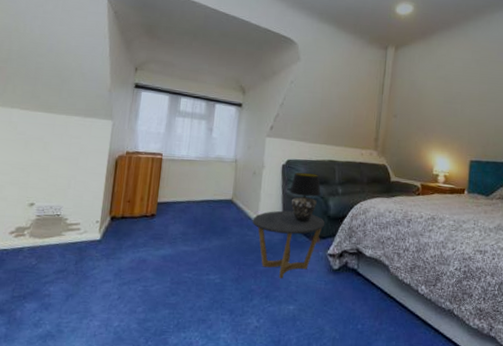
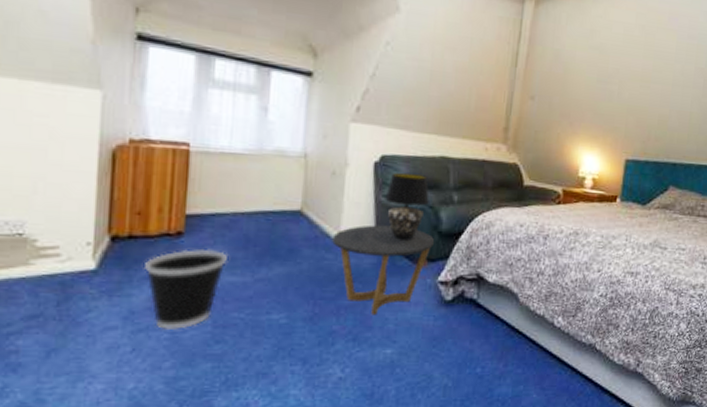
wastebasket: none [130,226,182,284] -> present [145,248,227,329]

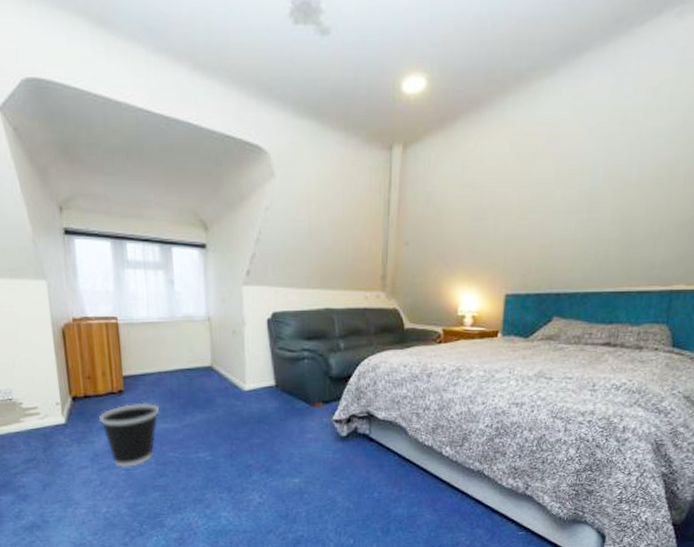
side table: present [332,224,435,316] -> none [239,374,327,451]
table lamp: present [385,172,429,240] -> none [280,326,319,386]

